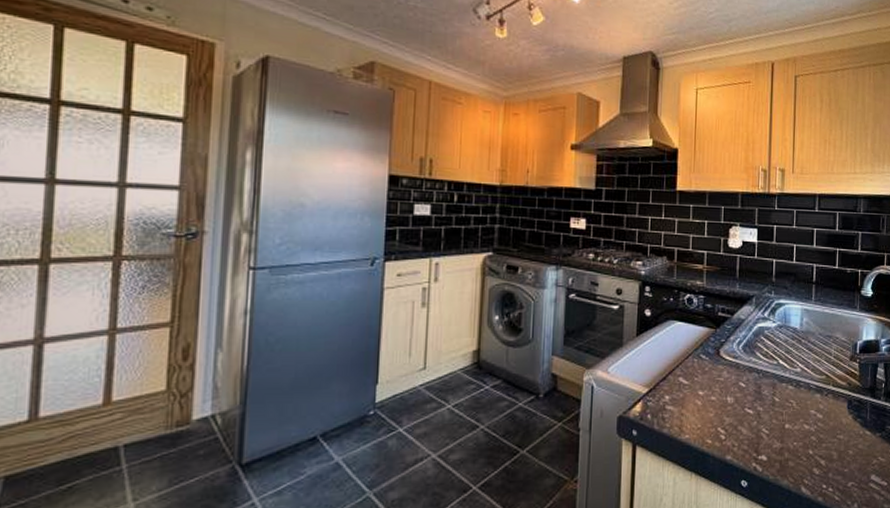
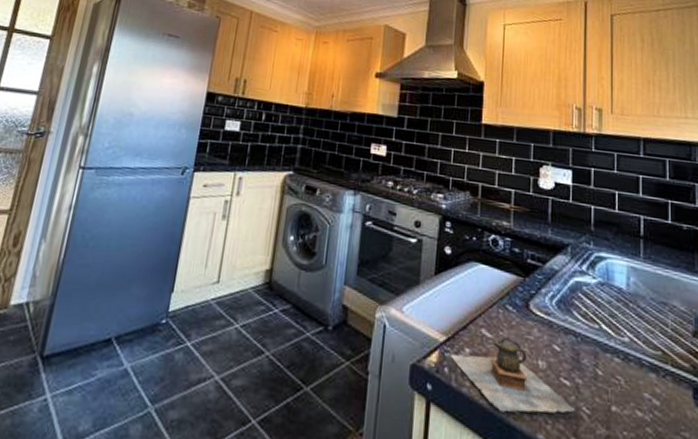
teapot: none [653,380,756,444] -> present [451,335,575,413]

